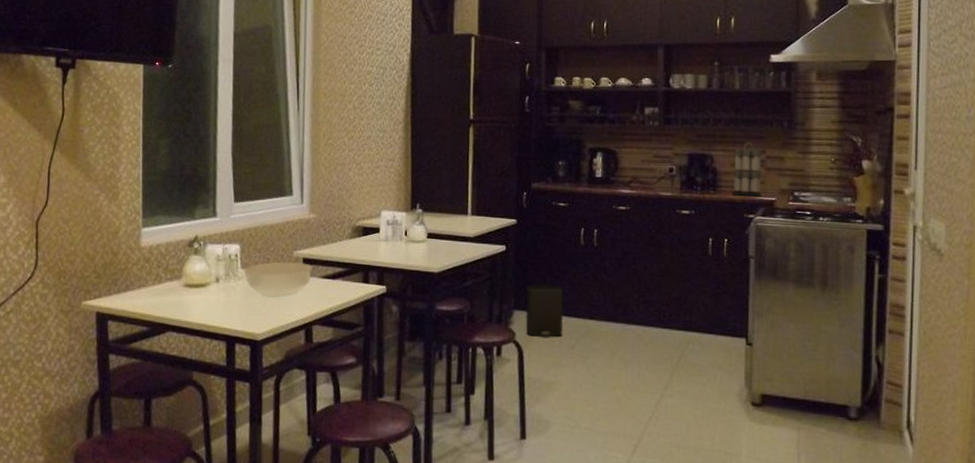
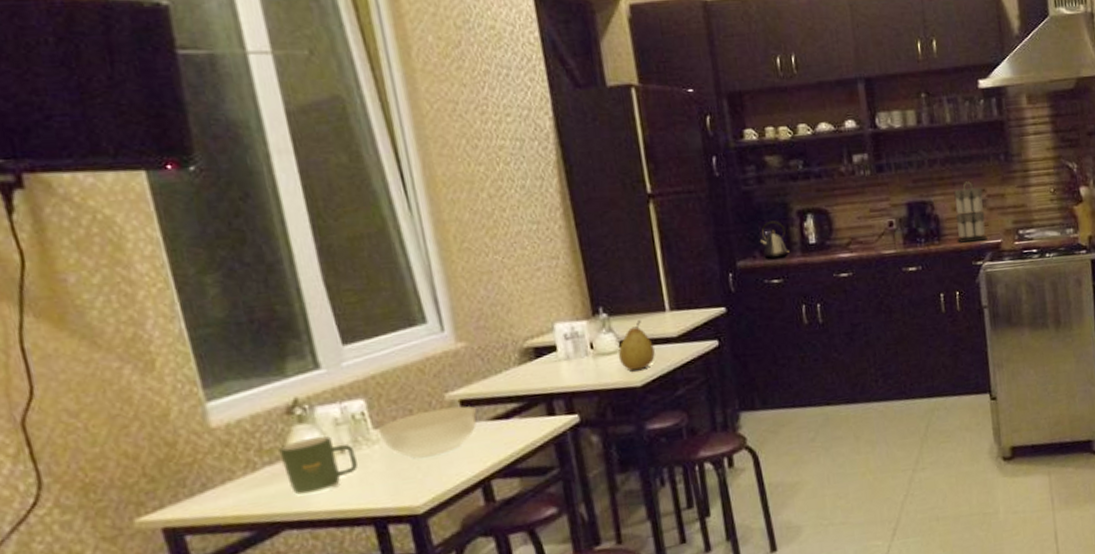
mug: none [178,267,226,309] -> present [279,436,358,496]
fruit: none [424,219,455,259] -> present [618,320,656,371]
pedal bin: present [525,284,564,337] -> none [749,374,799,438]
kettle: none [553,154,579,187] -> present [759,220,791,260]

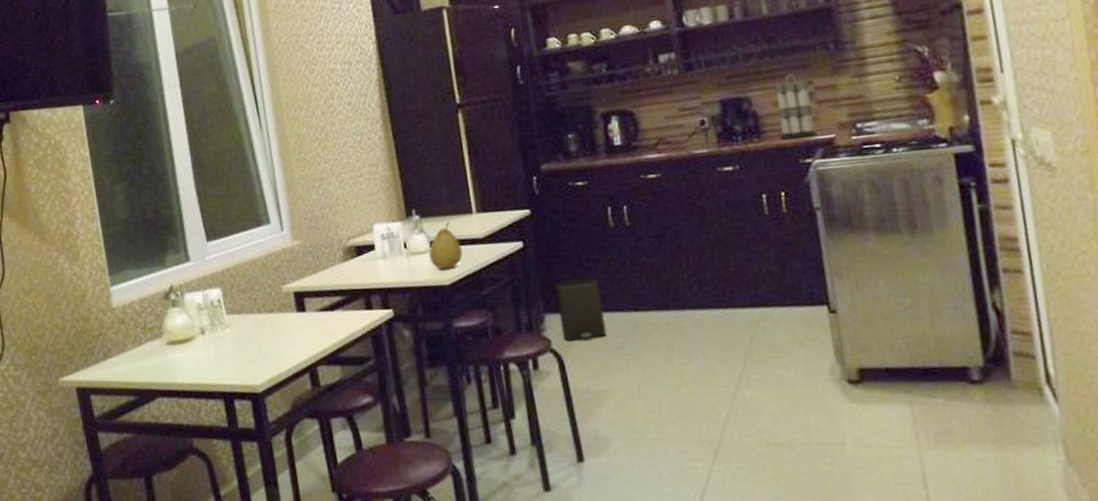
mug: present [279,436,358,496] -> none [158,319,213,369]
bowl: present [377,406,478,459] -> none [229,297,308,343]
pedal bin: none [749,374,799,438] -> present [553,277,607,342]
kettle: present [759,220,791,260] -> none [563,124,595,163]

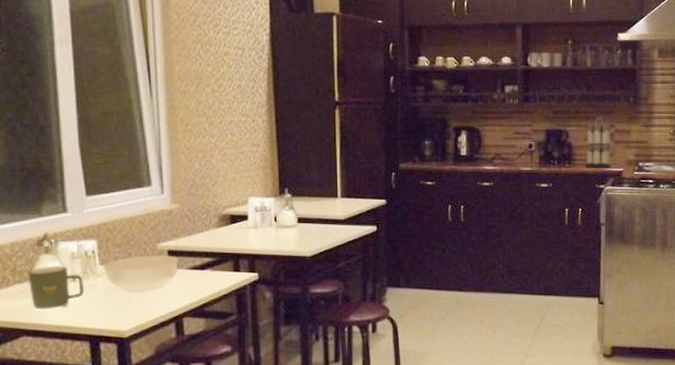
mug: none [158,319,213,369] -> present [28,266,84,311]
bowl: none [229,297,308,343] -> present [103,255,180,293]
fruit: present [428,222,463,270] -> none [295,202,326,242]
pedal bin: present [553,277,607,342] -> none [397,261,435,311]

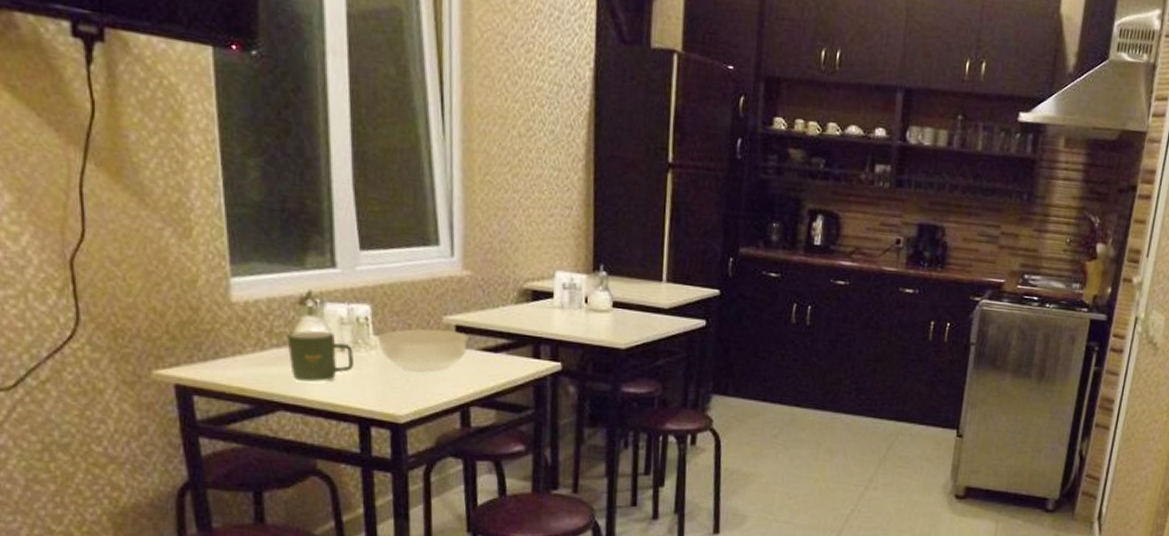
spice rack: present [586,117,611,168] -> none [961,214,997,277]

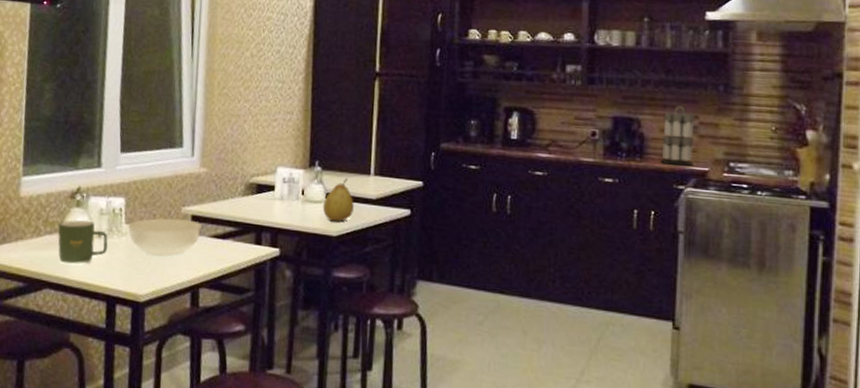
fruit: none [609,285,645,333] -> present [322,178,355,221]
spice rack: none [961,214,997,277] -> present [661,106,695,166]

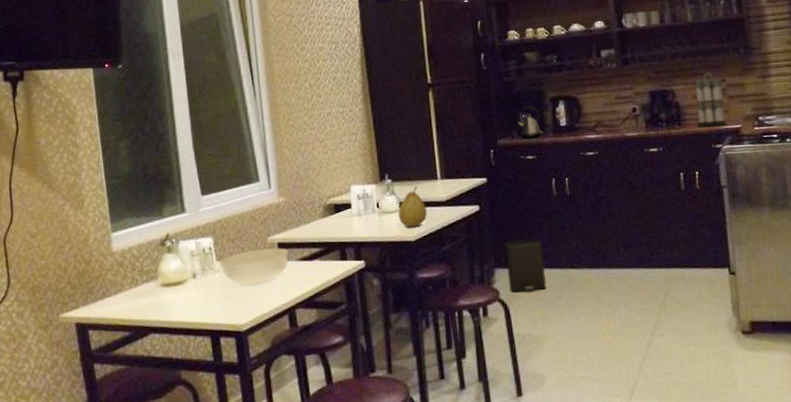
mug: present [58,220,108,265] -> none [153,264,203,308]
pedal bin: none [429,253,472,312] -> present [504,238,546,293]
kettle: none [464,112,492,148] -> present [517,106,544,139]

